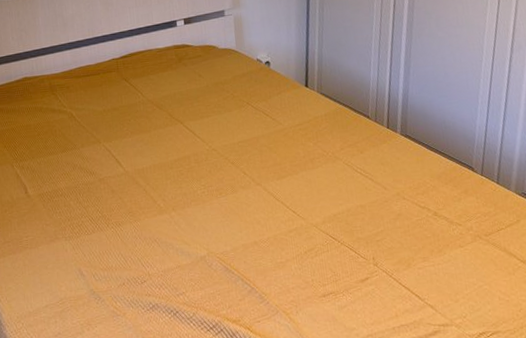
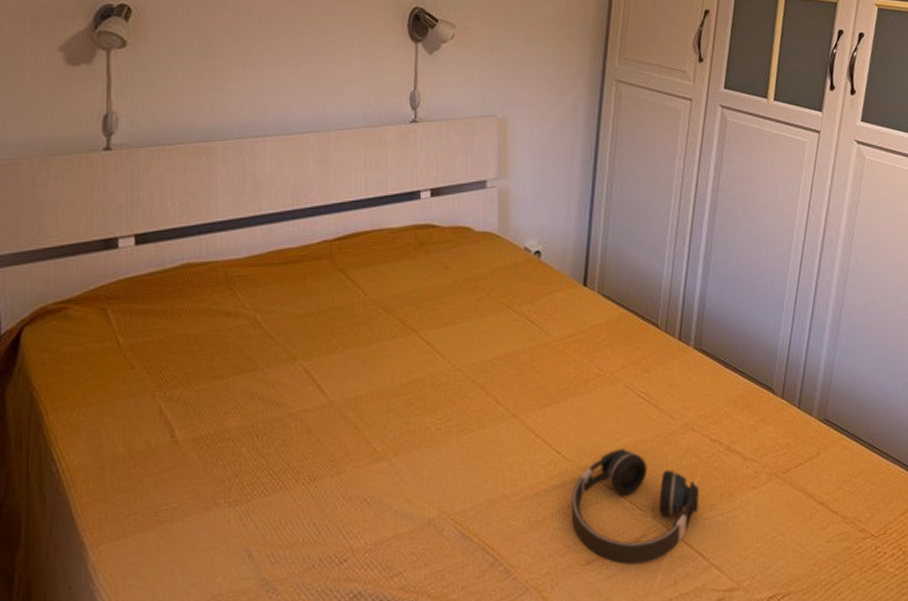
headphones: none [307,211,413,299] -> present [570,449,699,565]

